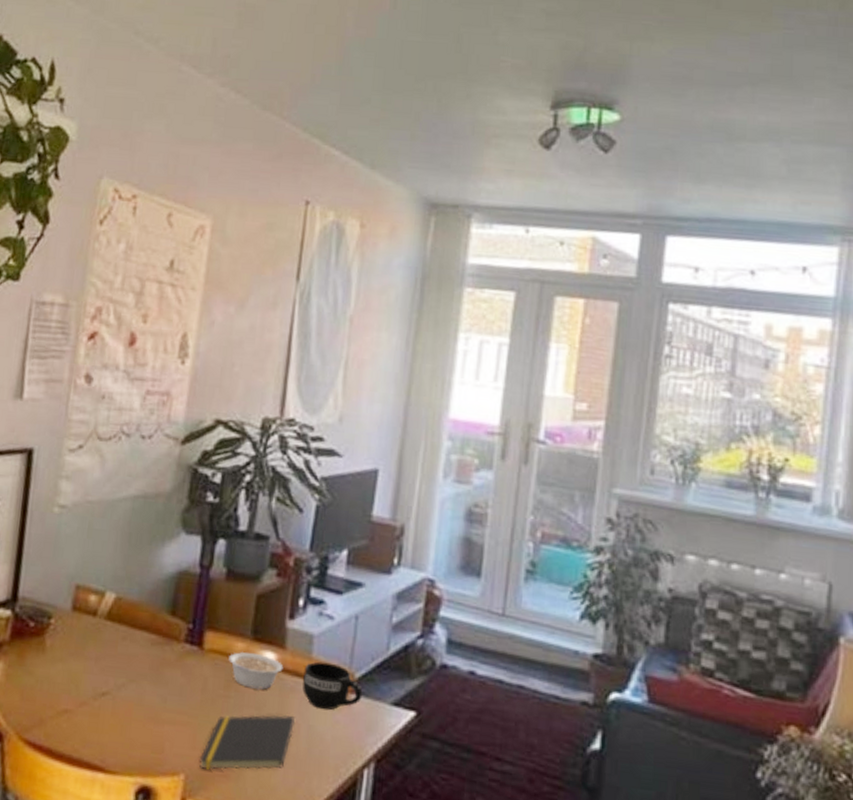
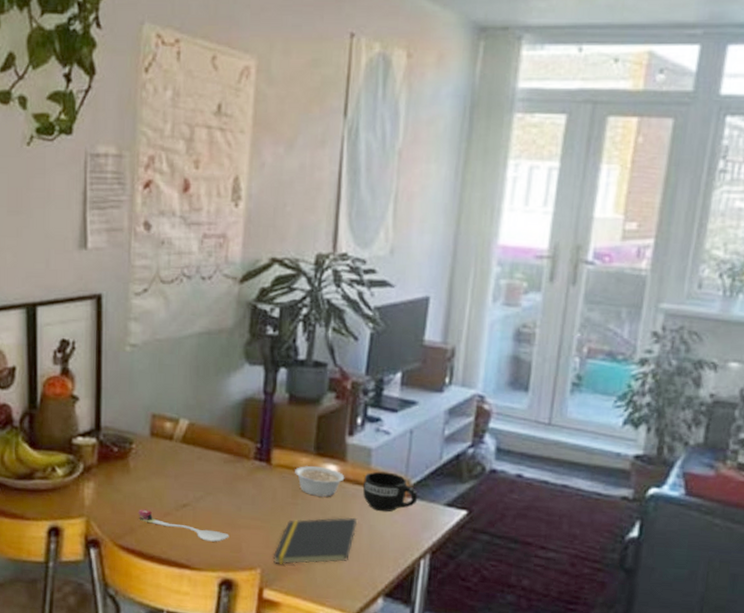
spoon: none [50,696,152,740] -> present [138,509,229,542]

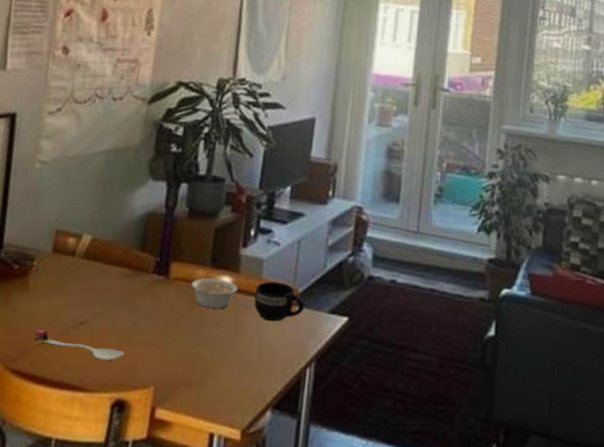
notepad: present [272,517,358,564] -> none [166,328,249,381]

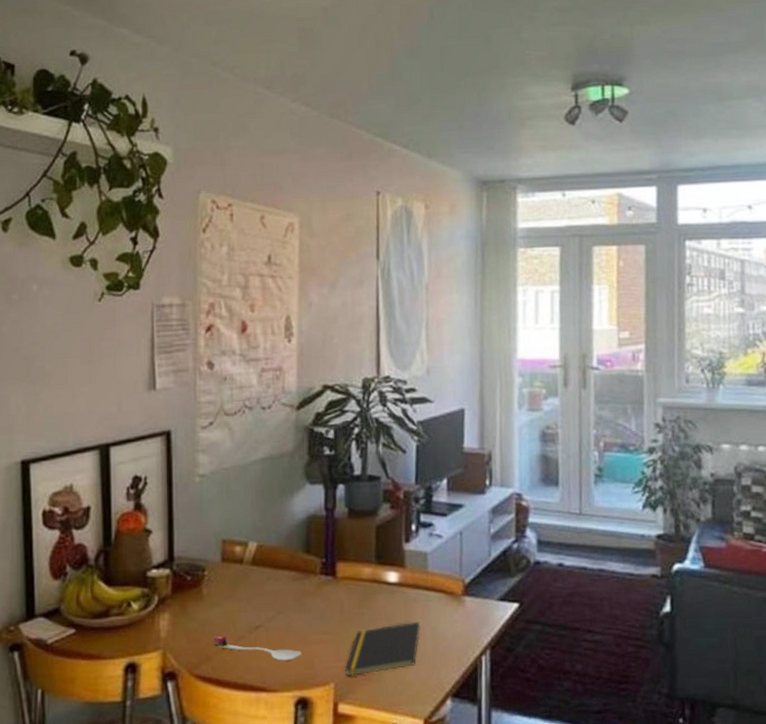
notepad: none [166,328,249,381] -> present [344,621,421,676]
legume: present [191,278,238,310] -> none [359,575,405,605]
mug: present [254,281,305,322] -> none [423,573,474,613]

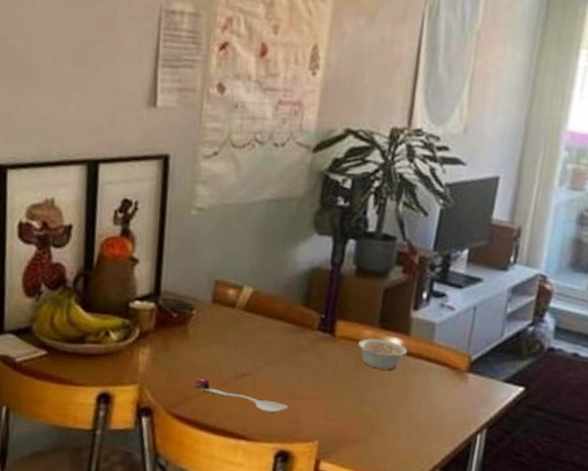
notepad: present [344,621,421,676] -> none [331,391,418,437]
legume: none [359,575,405,605] -> present [358,338,408,371]

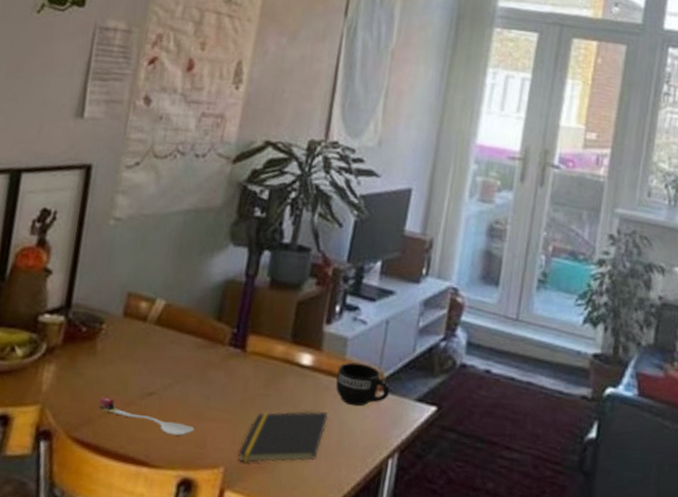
notepad: none [331,391,418,437] -> present [237,411,328,463]
legume: present [358,338,408,371] -> none [269,354,319,389]
mug: none [424,346,479,387] -> present [336,362,390,407]

